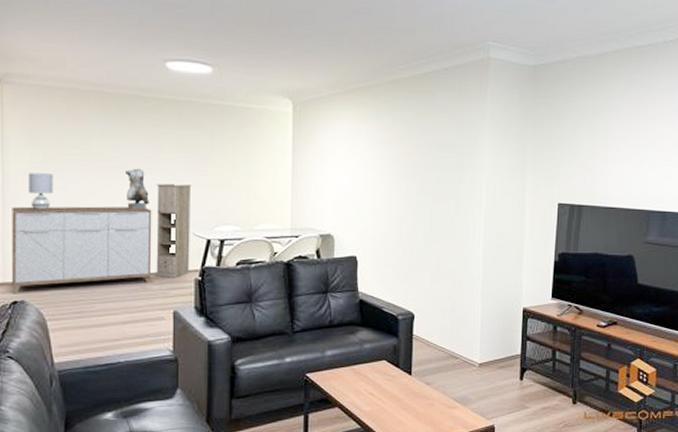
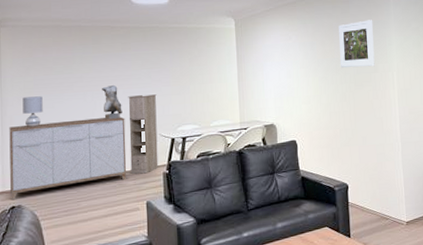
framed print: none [417,118,464,176] -> present [338,20,375,68]

